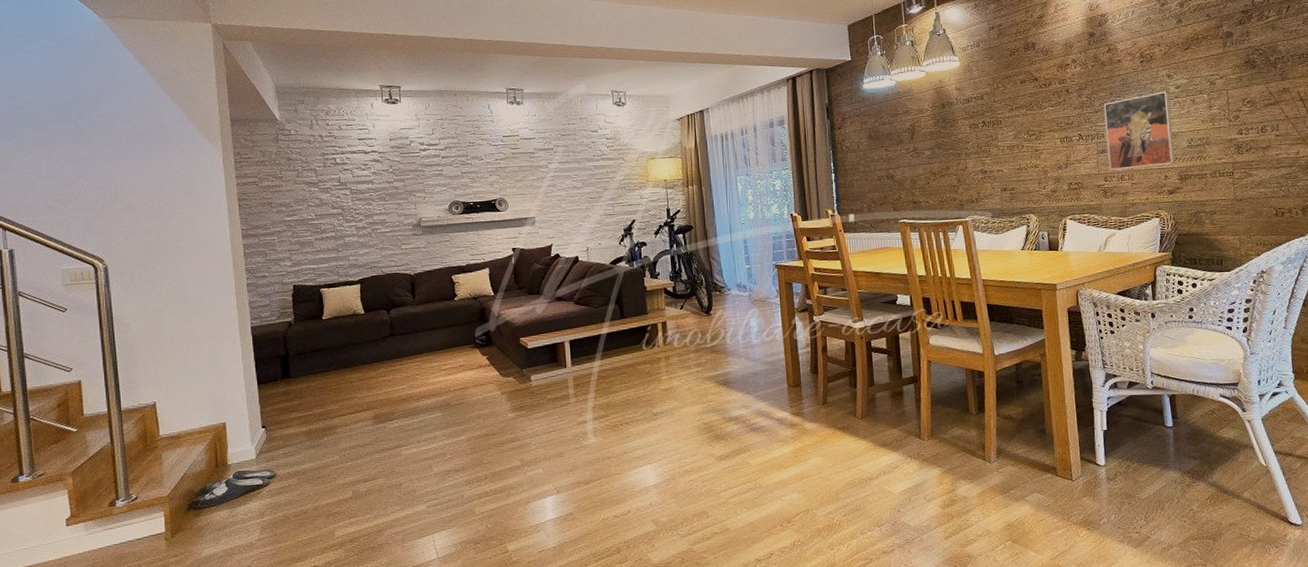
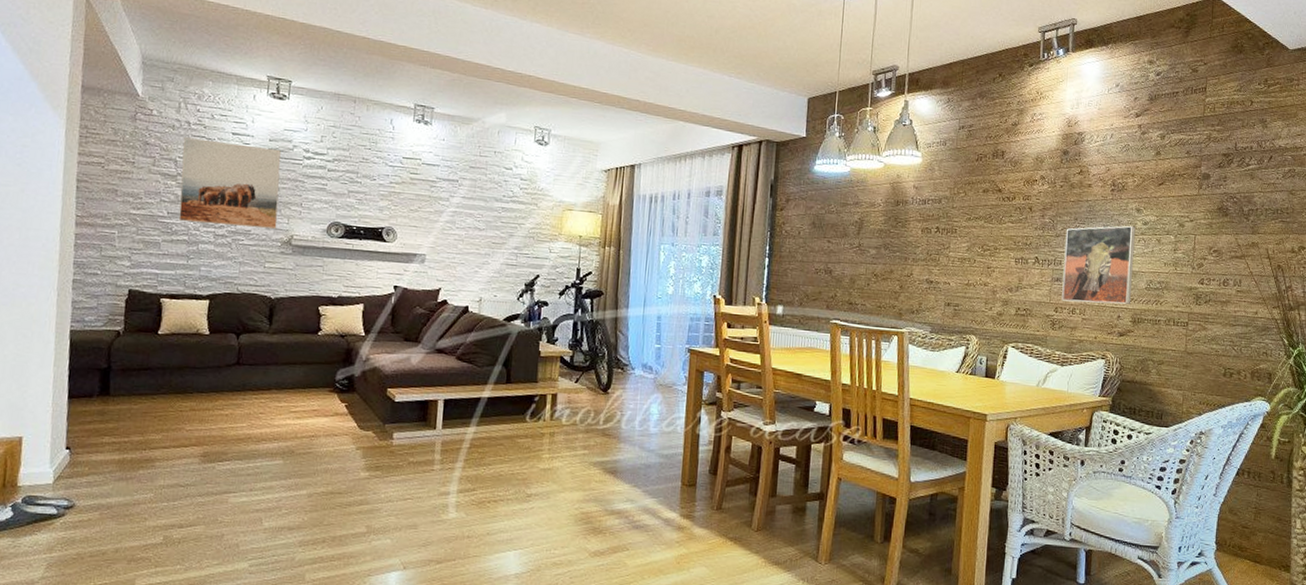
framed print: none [319,146,407,221] -> present [178,137,281,229]

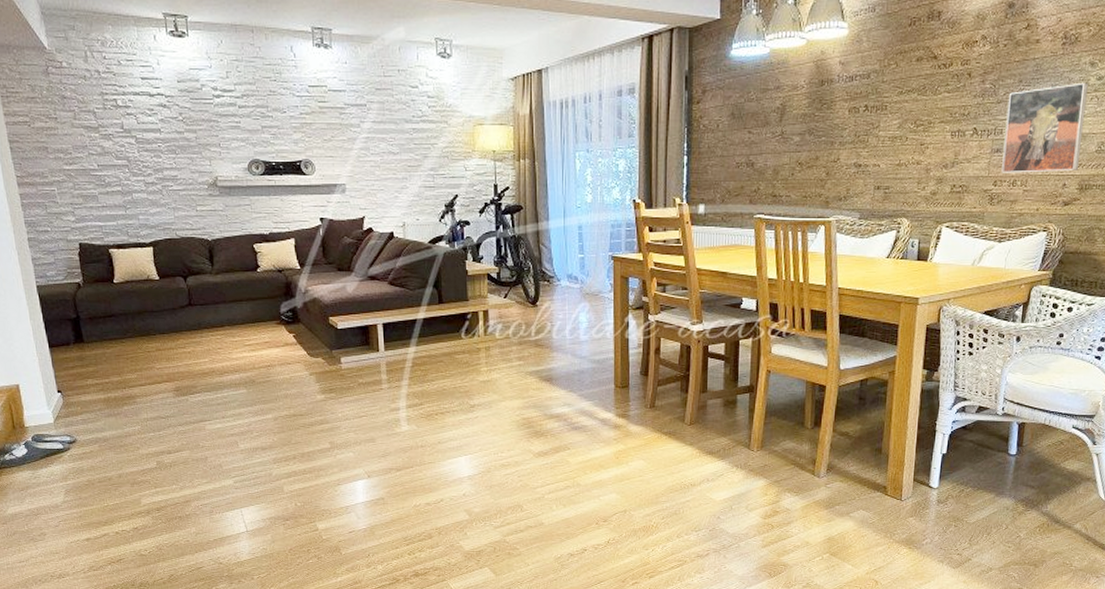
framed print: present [178,137,281,229] -> none [96,87,201,173]

